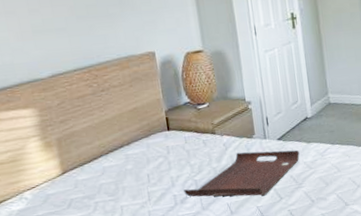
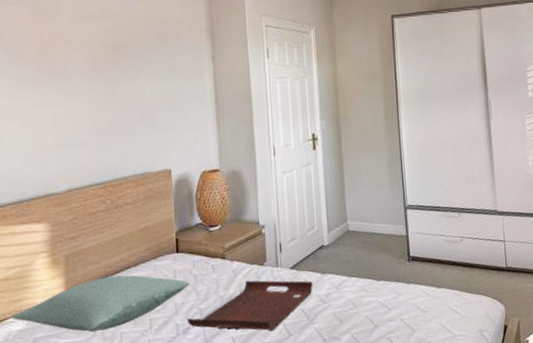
pillow: none [11,153,183,208] -> present [12,275,189,333]

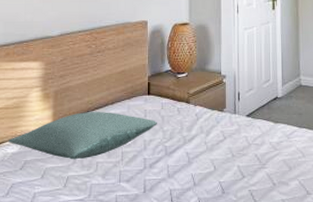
serving tray: present [187,280,313,331] -> none [154,124,266,171]

